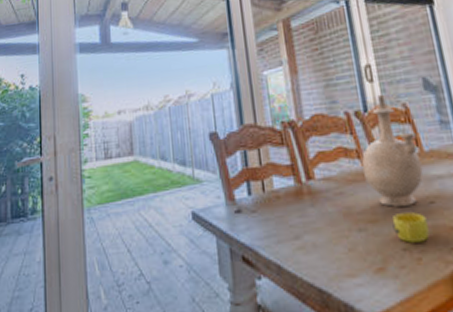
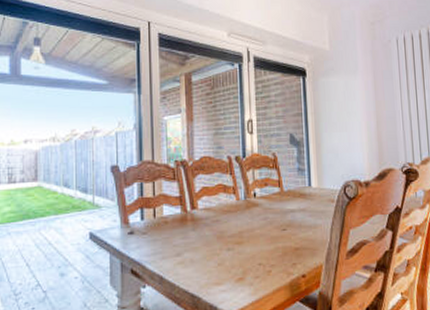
vase: present [361,94,424,207] -> none [236,144,281,232]
cup: present [392,212,429,243] -> none [253,237,279,260]

